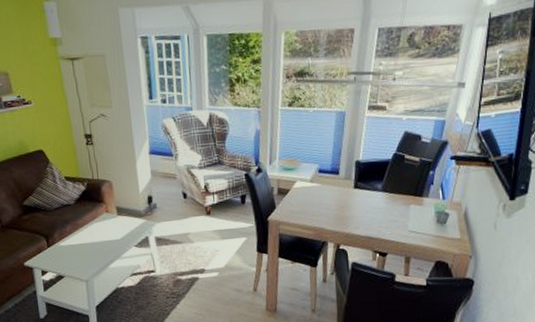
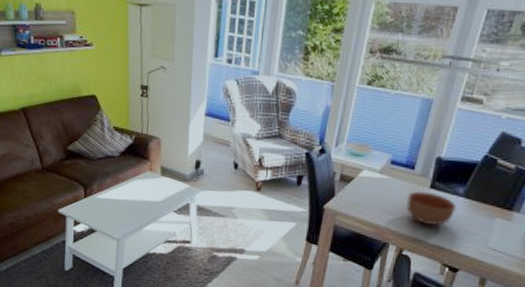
bowl: none [337,192,378,220] -> present [406,191,457,225]

